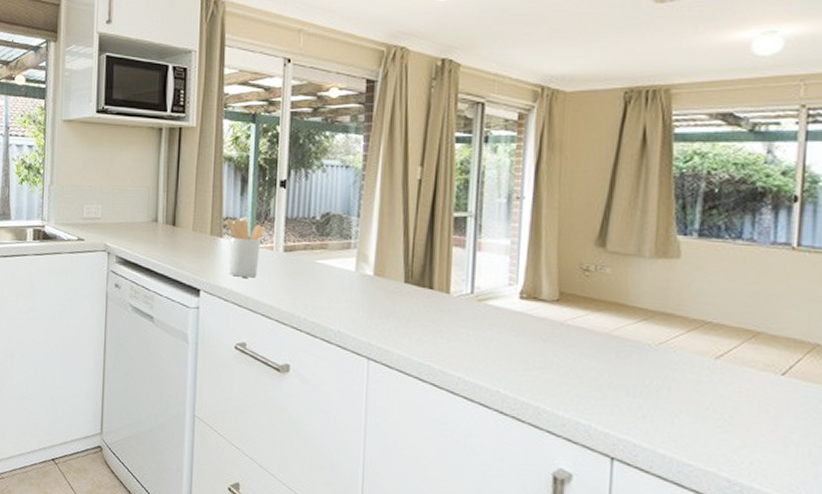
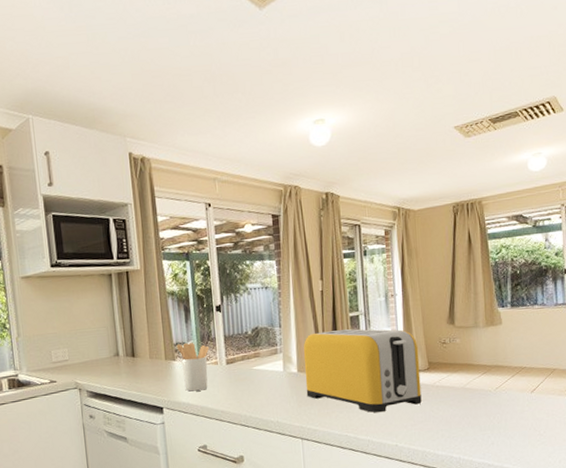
toaster: none [381,230,548,346] -> present [303,329,422,413]

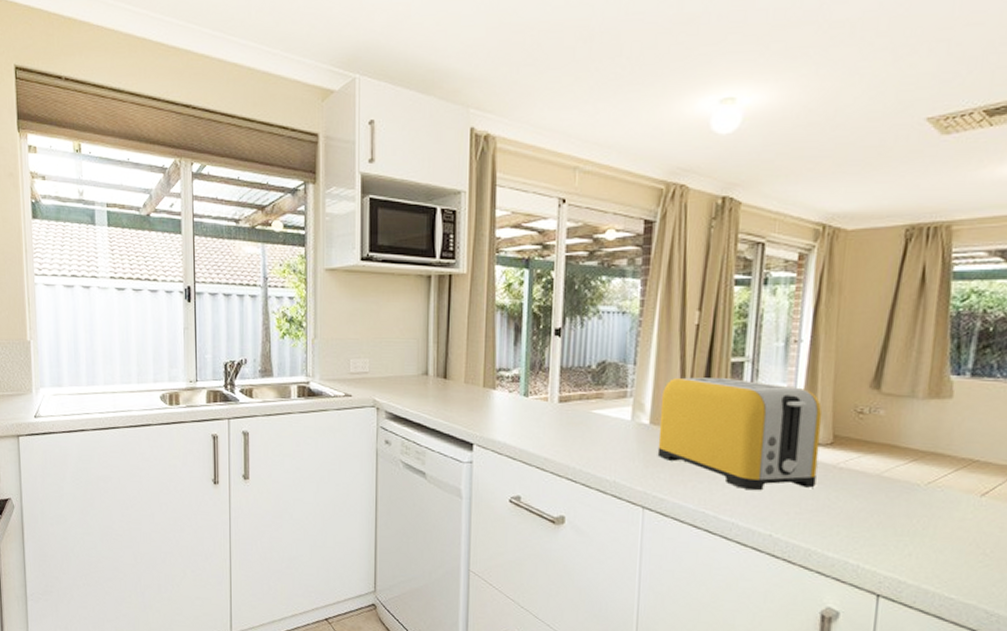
utensil holder: present [176,342,209,392] -> none [499,369,540,430]

